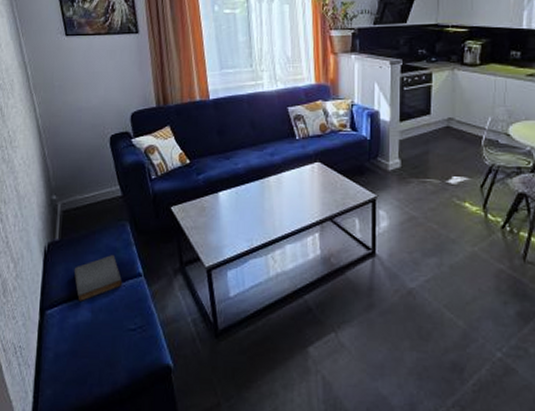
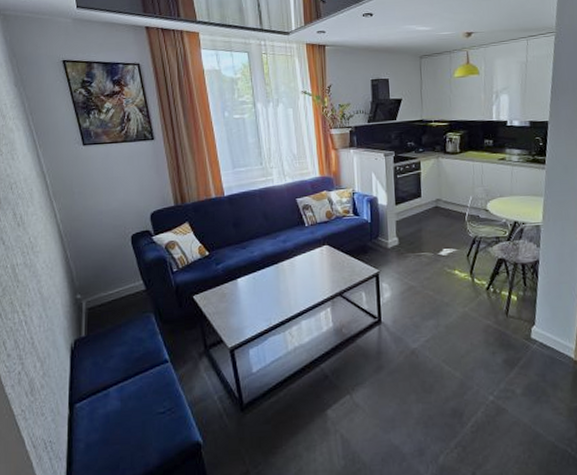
book: present [73,255,123,301] -> none [101,345,150,392]

